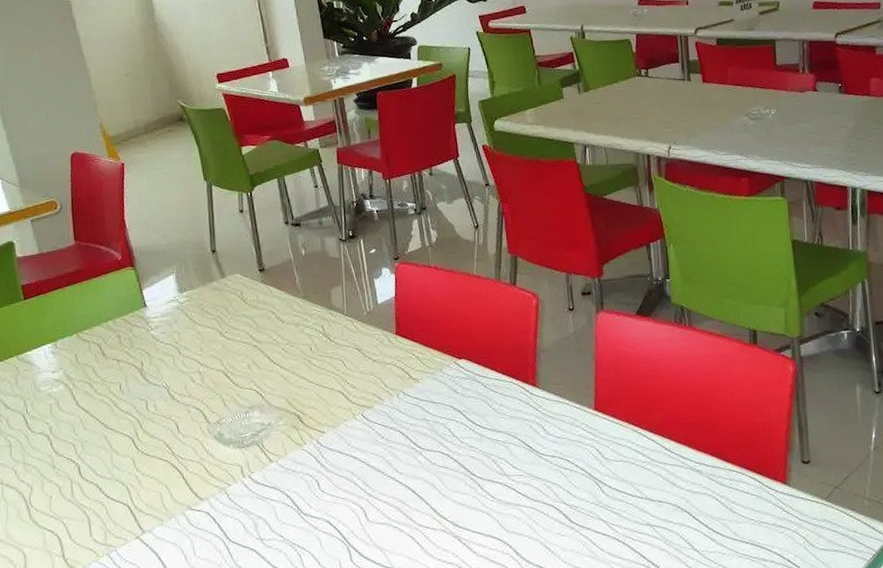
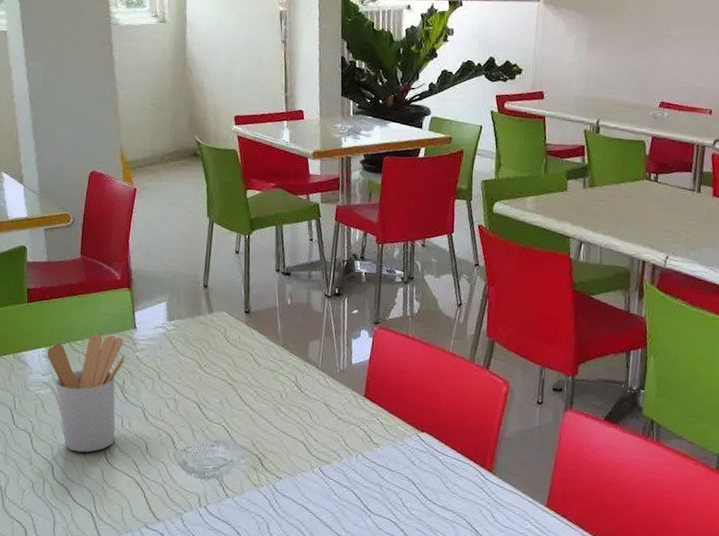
utensil holder: none [54,317,142,446] -> present [47,333,126,453]

